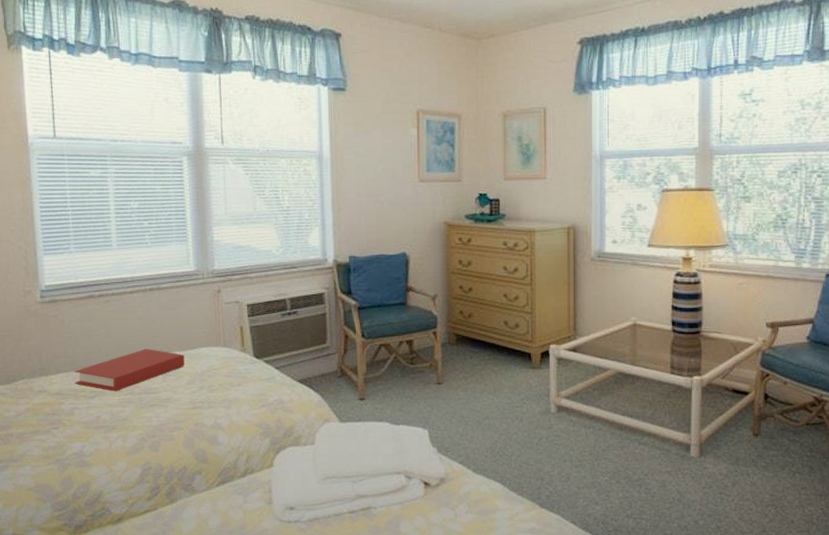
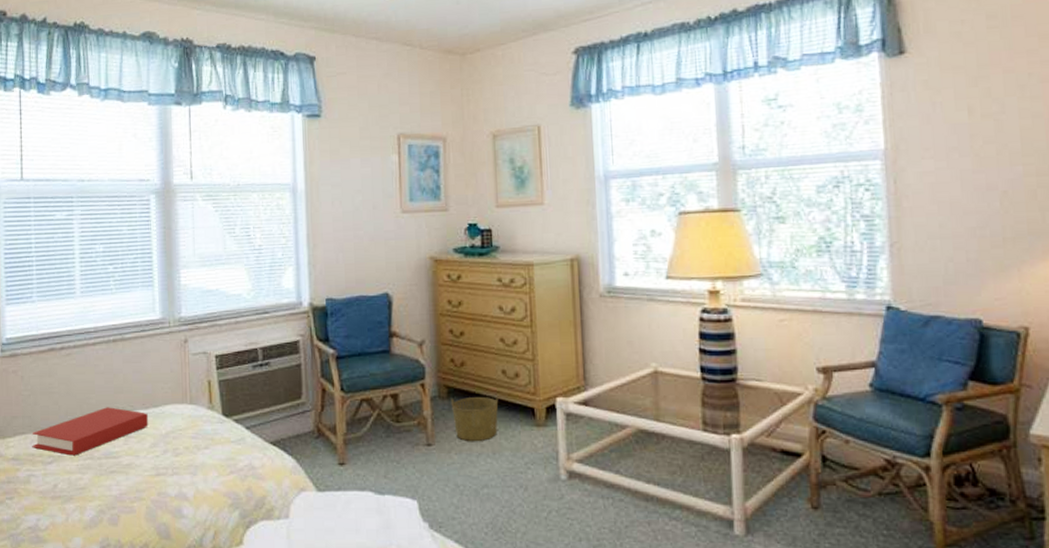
basket: none [459,344,501,380] -> present [450,397,499,441]

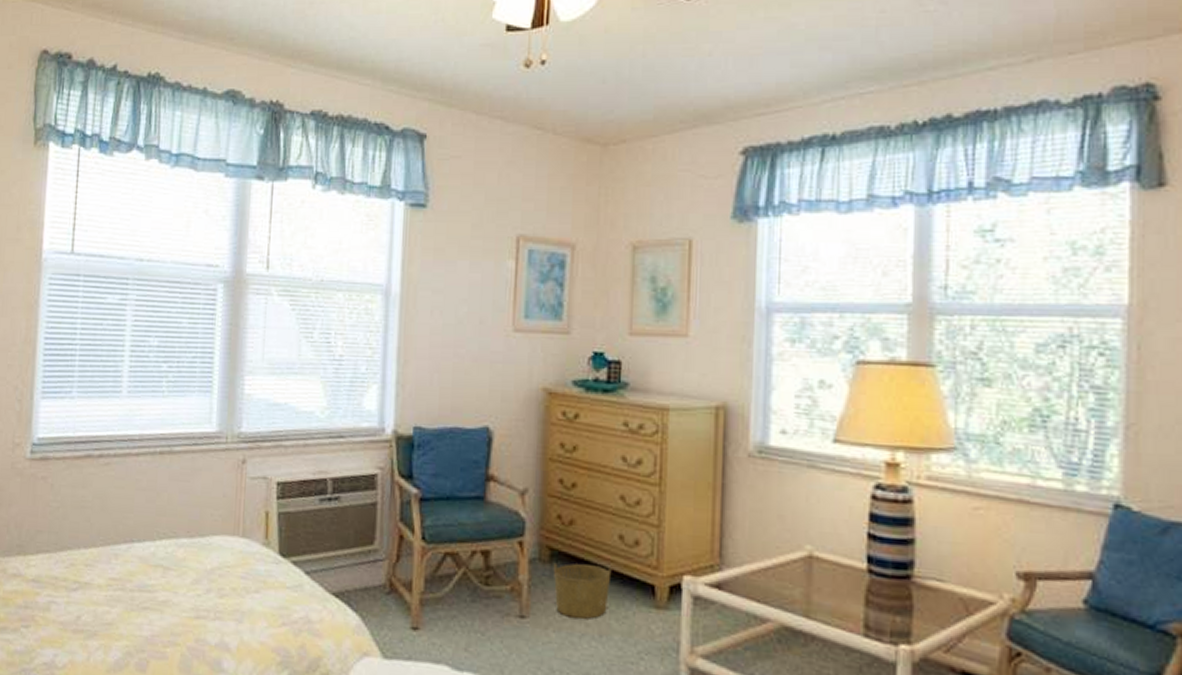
book: present [32,407,148,456] -> none [56,530,192,584]

